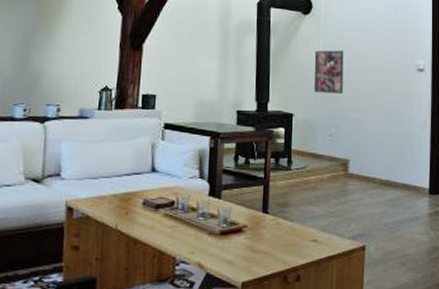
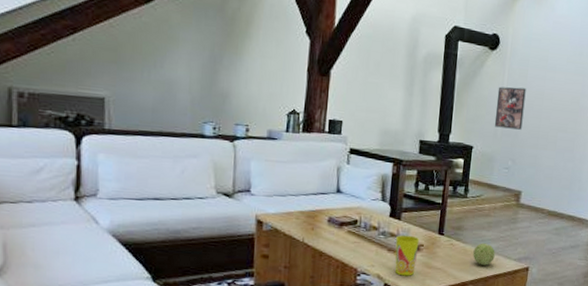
cup: none [216,215,242,263] -> present [395,235,420,276]
decorative ball: none [302,220,326,246] -> present [473,243,495,265]

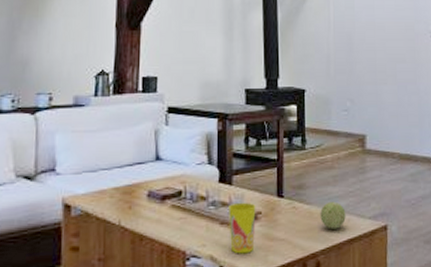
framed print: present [494,86,526,130] -> none [324,20,356,66]

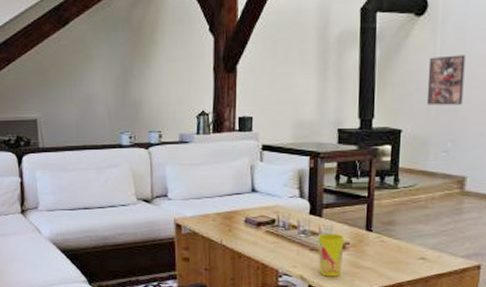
decorative ball: present [320,201,346,229] -> none [409,238,436,264]
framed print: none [324,20,356,66] -> present [426,55,466,105]

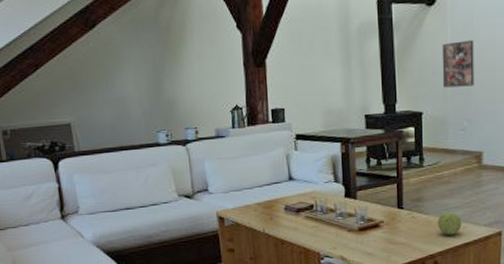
cup: present [318,233,345,277] -> none [355,213,379,255]
decorative ball: none [409,238,436,264] -> present [437,211,462,235]

